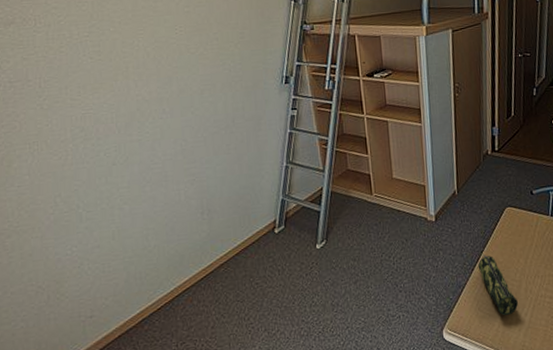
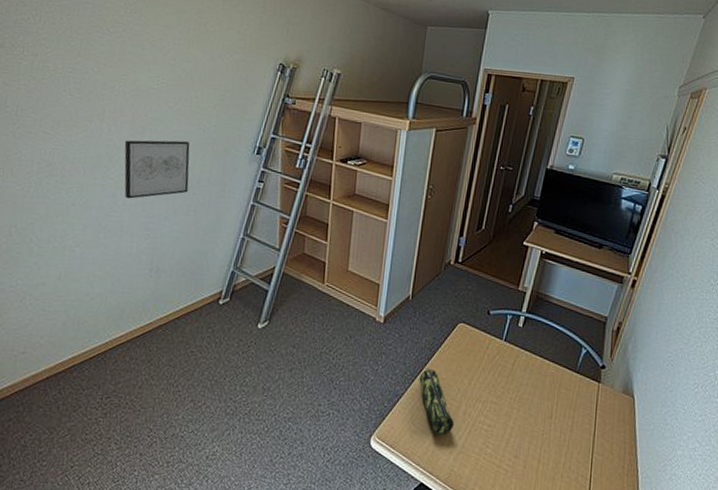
wall art: none [153,83,225,149] -> present [124,140,190,199]

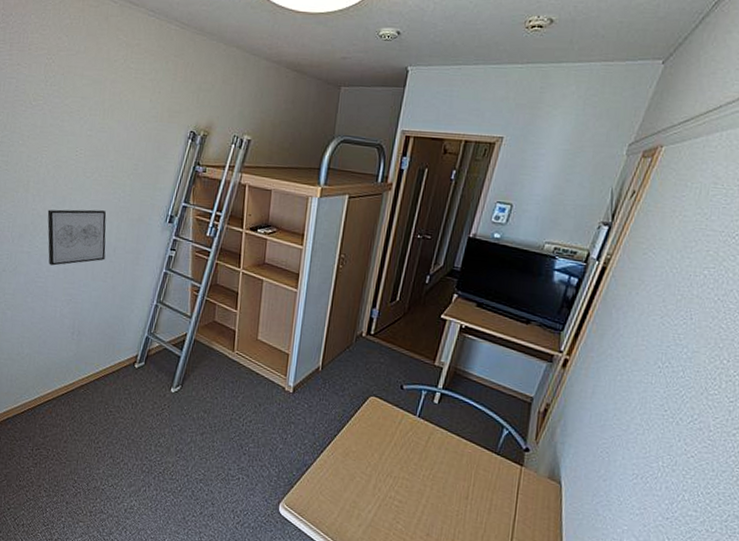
pencil case: present [419,366,454,436] -> none [328,438,363,508]

